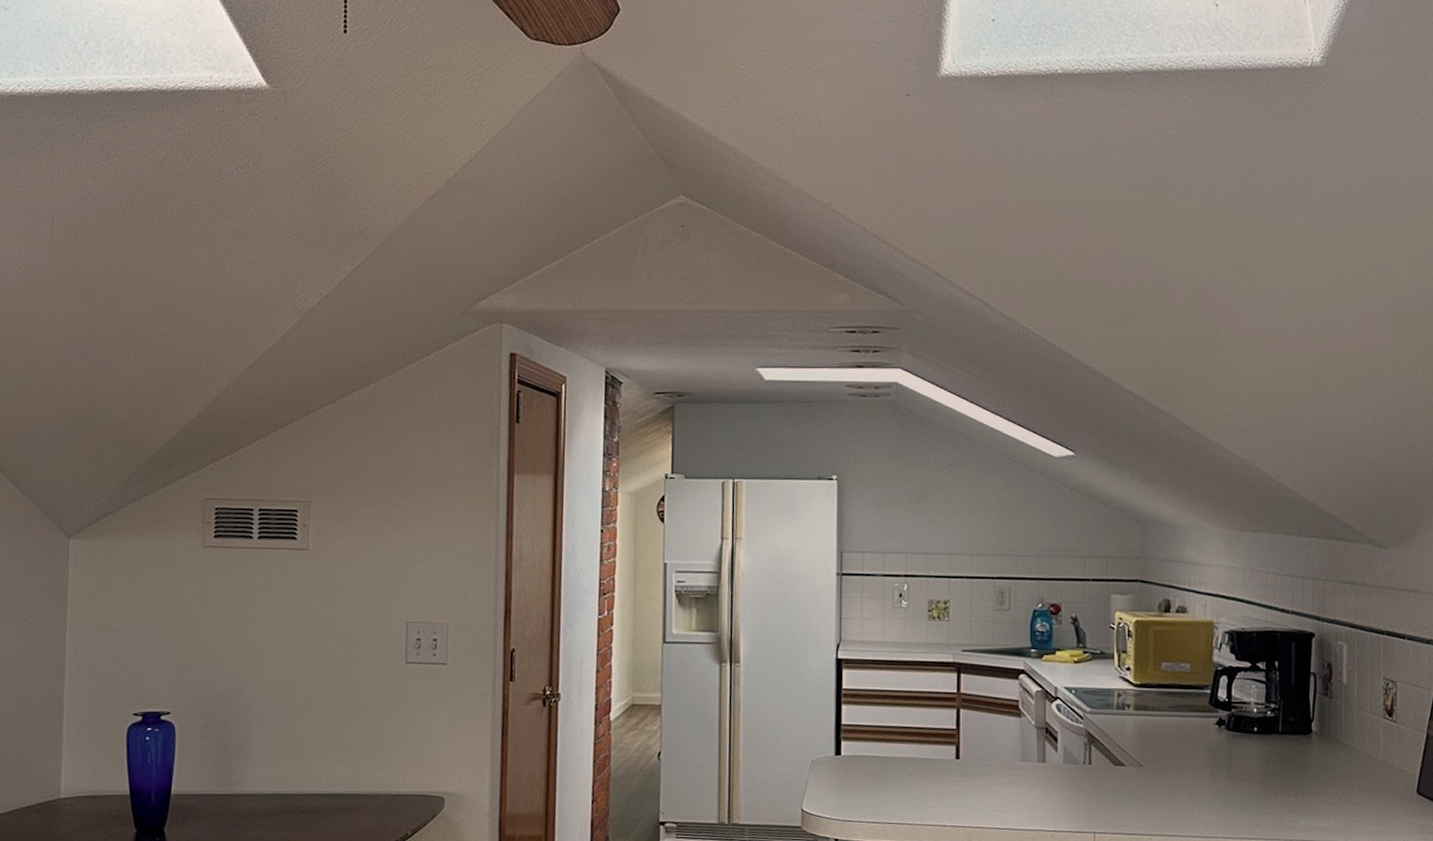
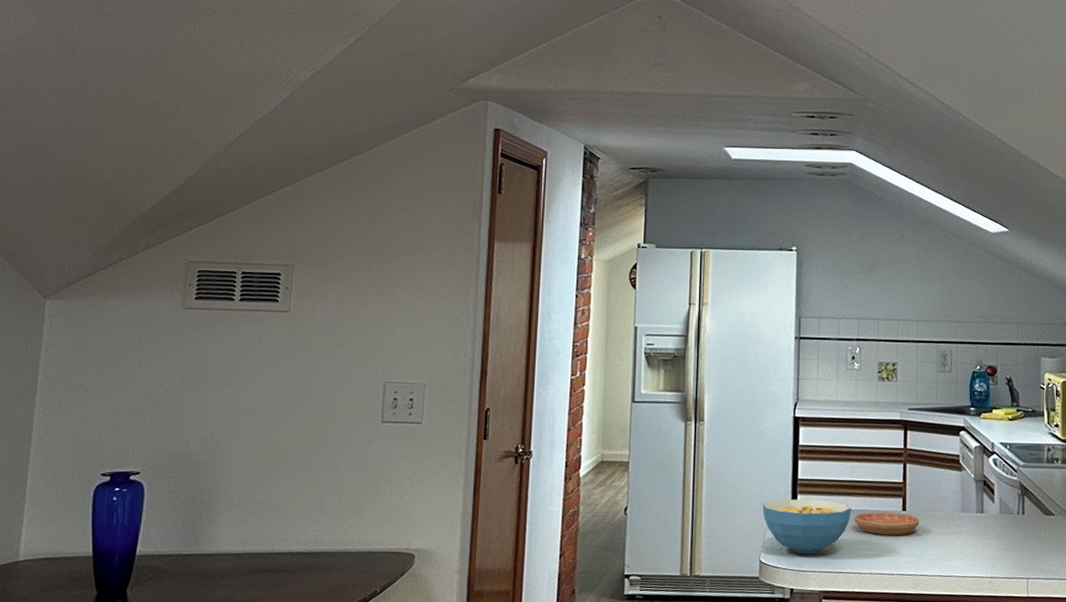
cereal bowl: none [803,745,900,803] -> present [762,499,851,554]
saucer: none [902,760,975,785] -> present [854,511,920,535]

